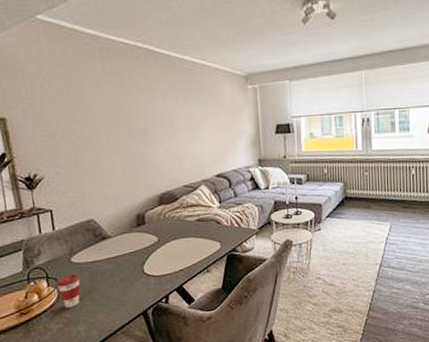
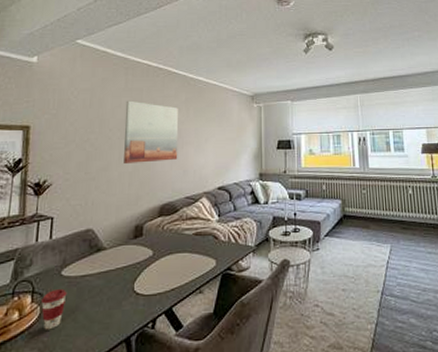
wall art: none [106,86,172,155] -> present [124,100,179,165]

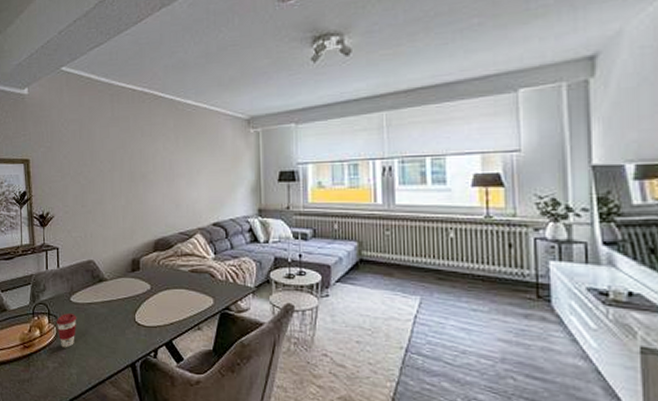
wall art: present [124,100,179,165] -> none [113,130,170,198]

